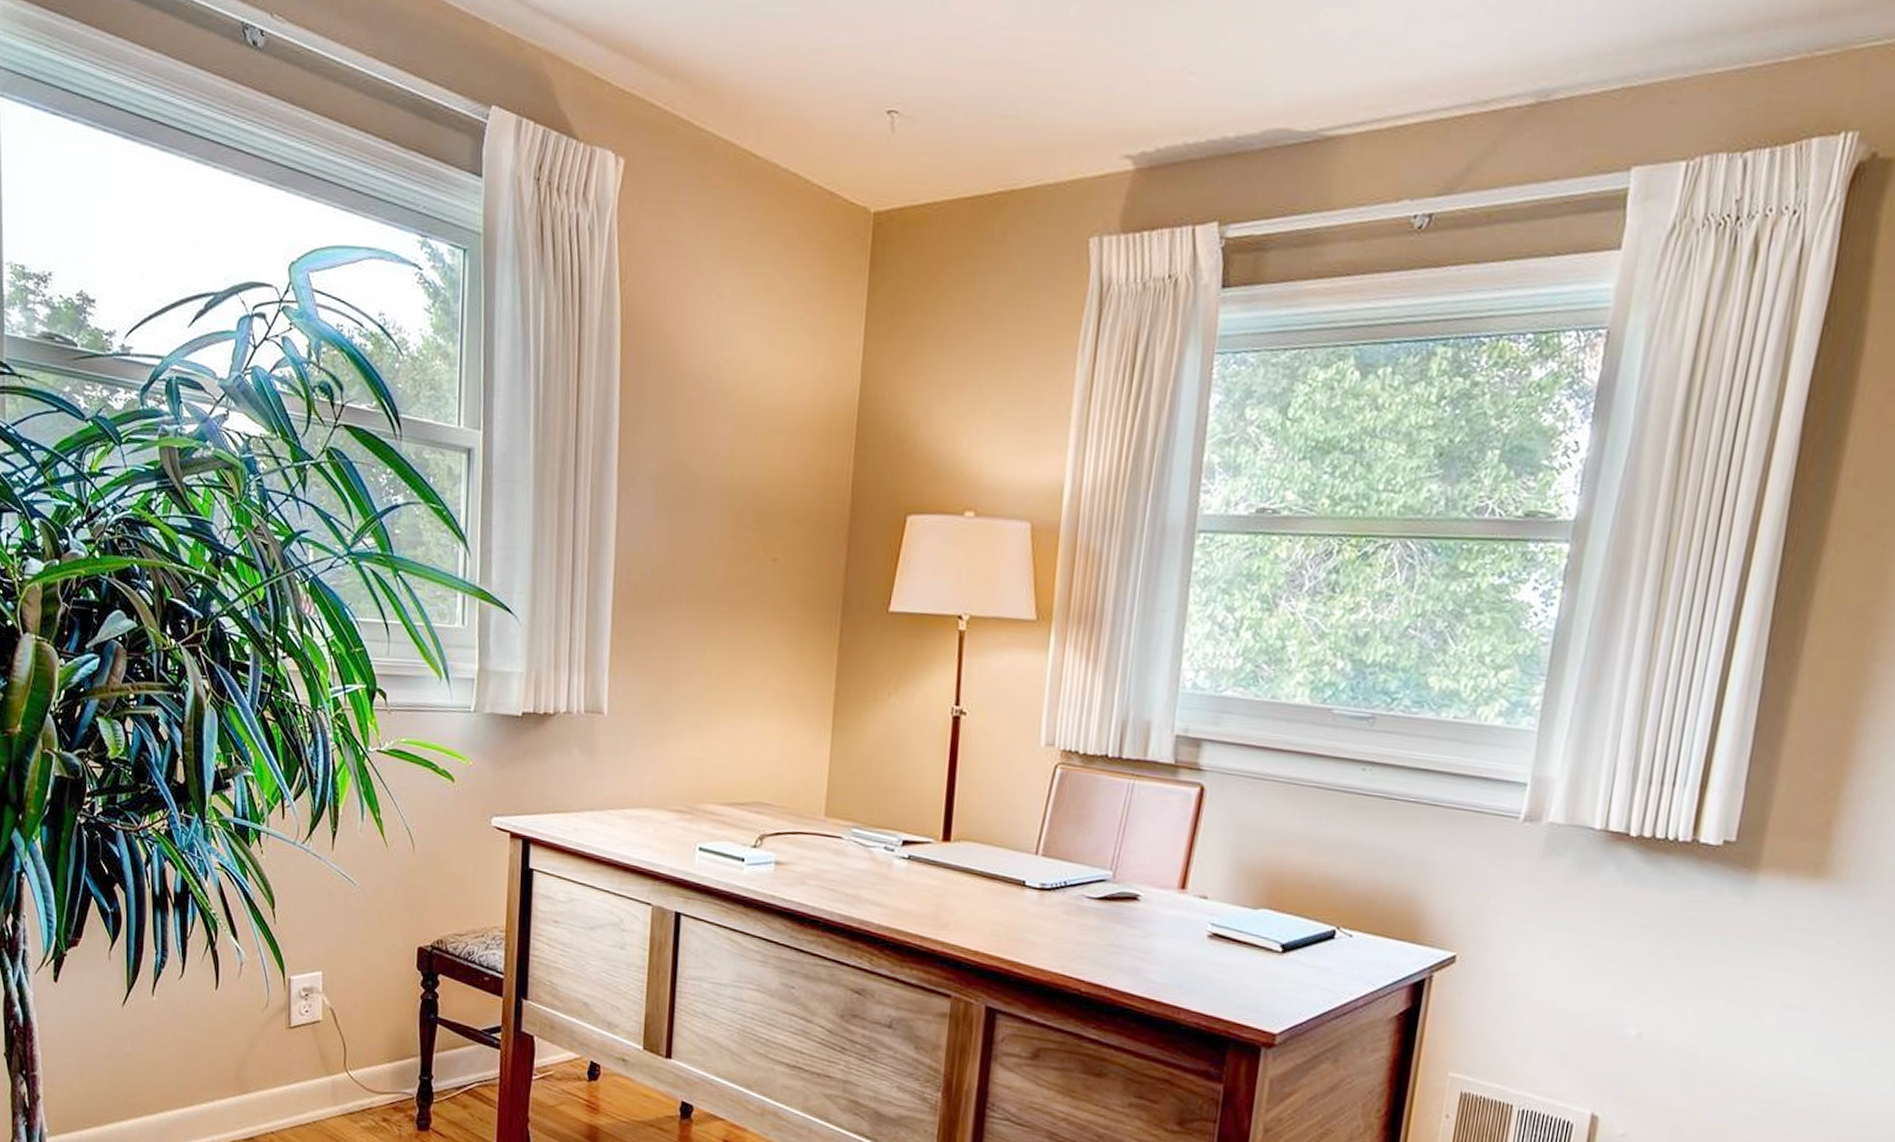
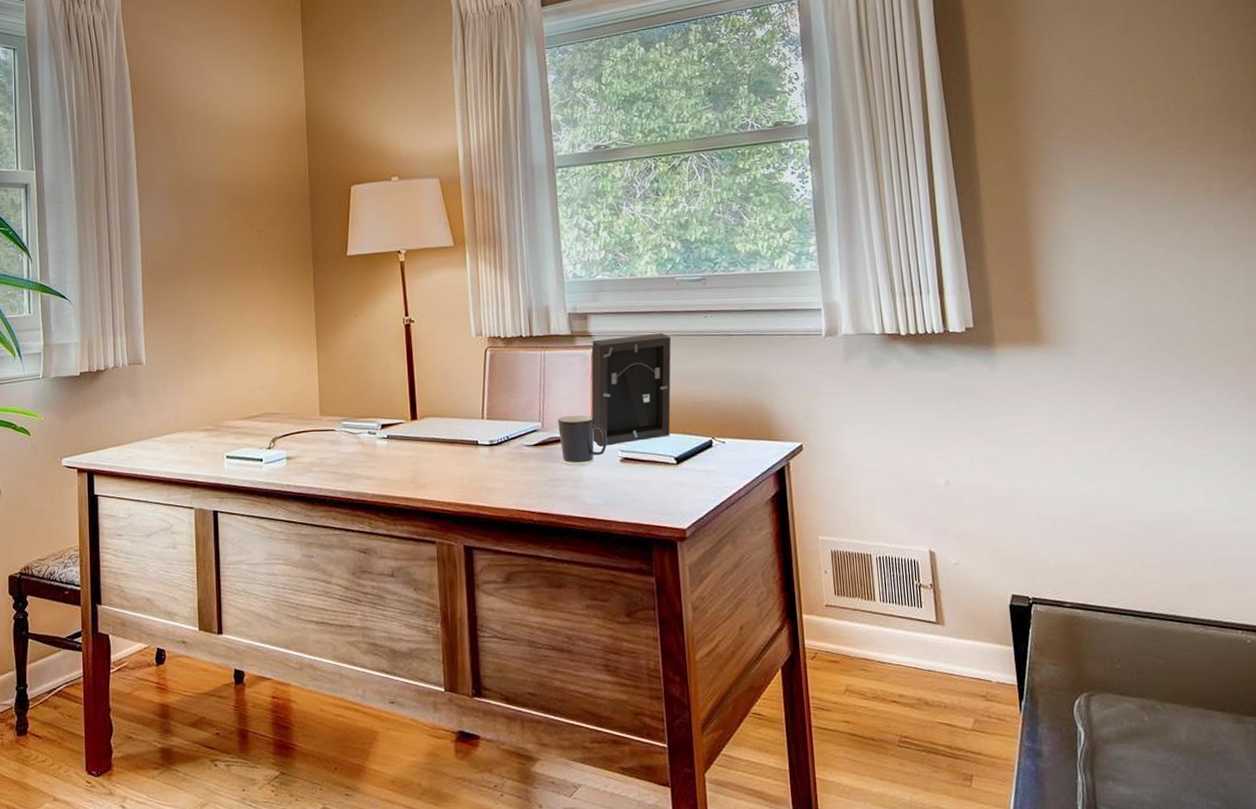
mug: none [1132,868,1197,935] -> present [557,415,607,466]
picture frame: none [1177,776,1311,917] -> present [591,332,672,446]

